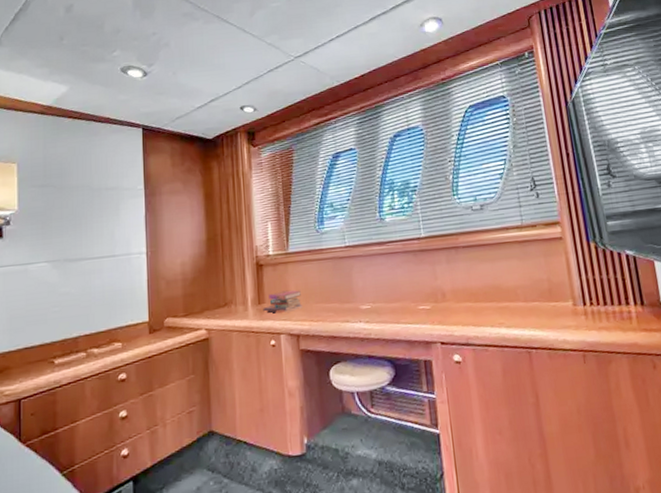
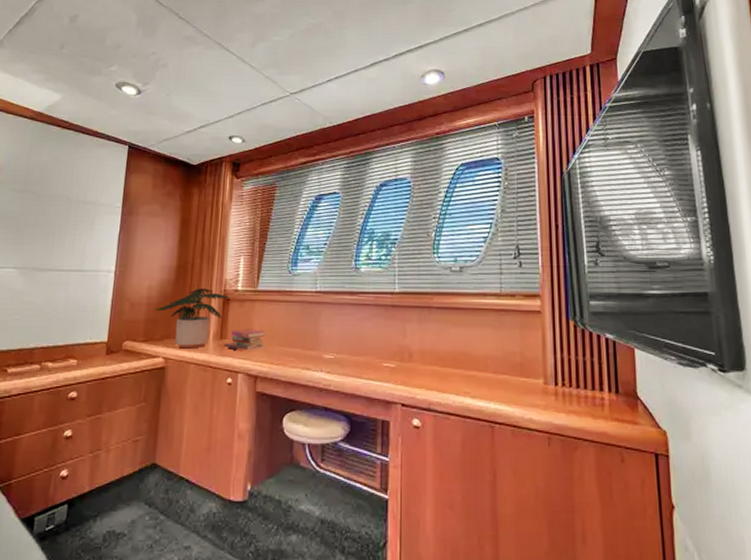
potted plant: none [191,257,263,319] -> present [155,288,230,349]

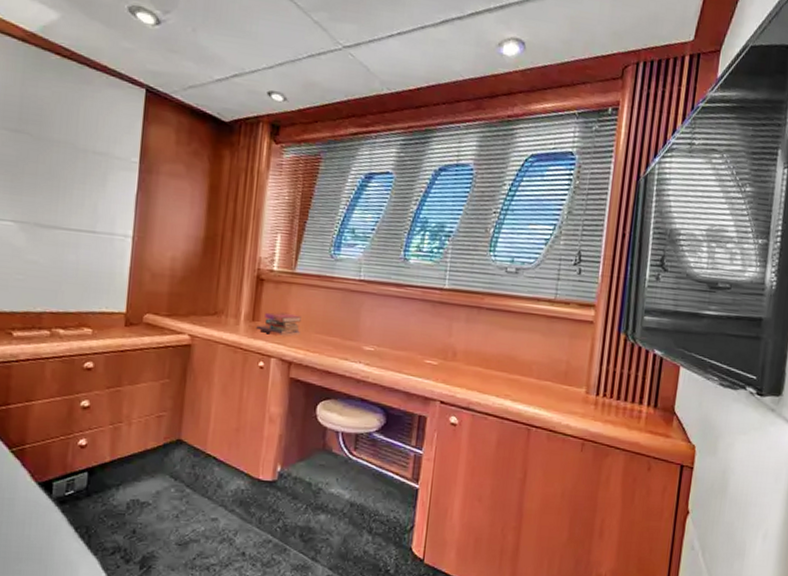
potted plant: present [155,288,230,349] -> none [179,264,264,329]

